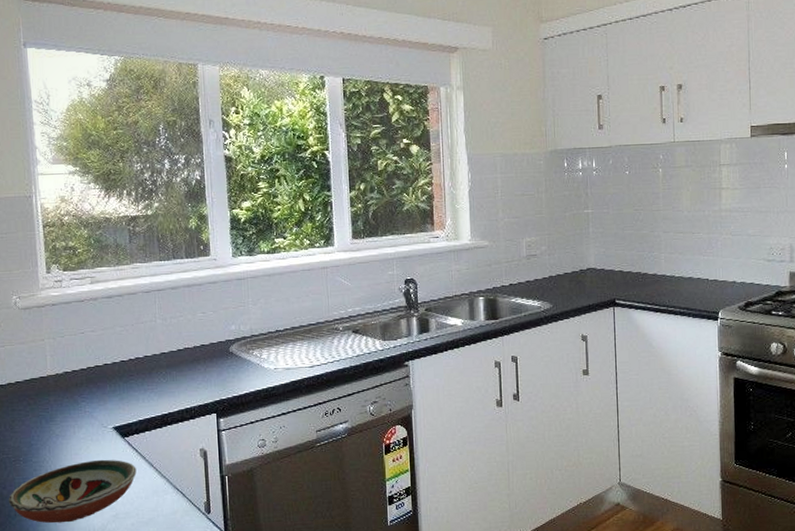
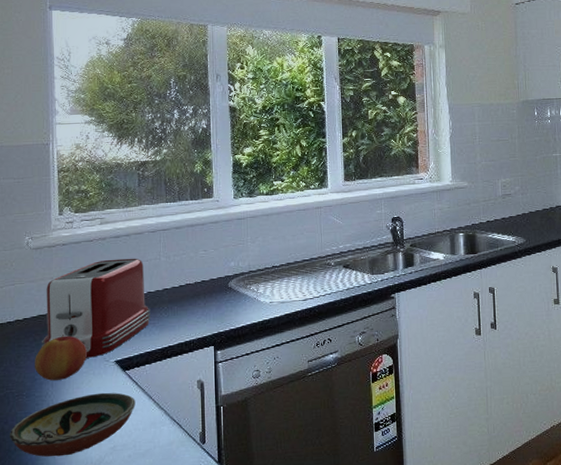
apple: none [30,399,85,446] -> present [35,335,88,381]
toaster: none [35,320,149,424] -> present [41,258,151,358]

